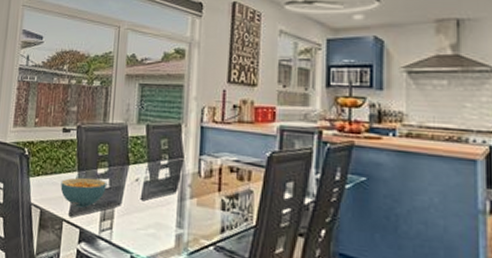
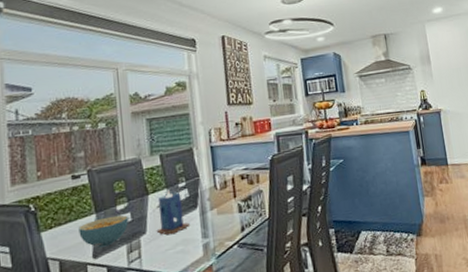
candle: none [131,164,167,214] -> present [156,190,191,235]

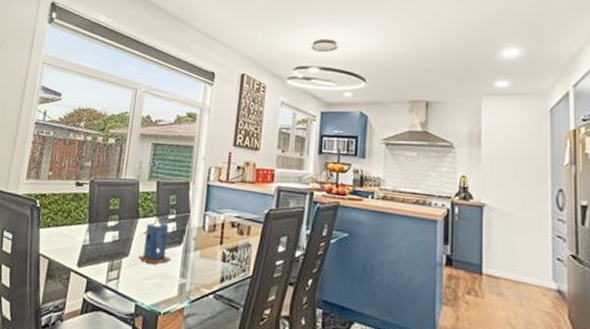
cereal bowl: present [78,215,128,248] -> none [70,229,116,259]

